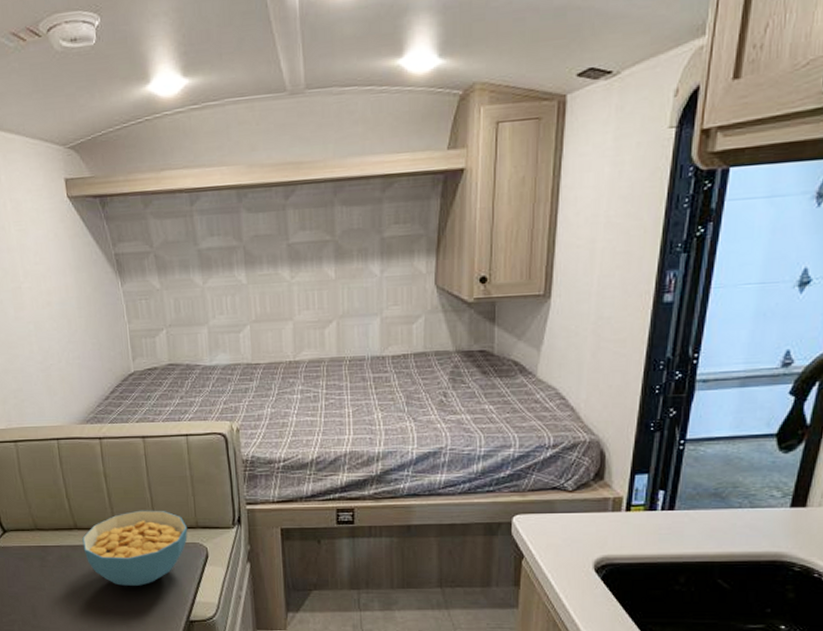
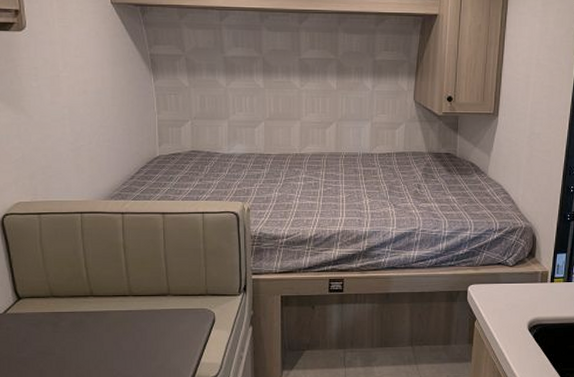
cereal bowl: present [82,510,188,586] -> none [97,279,198,349]

